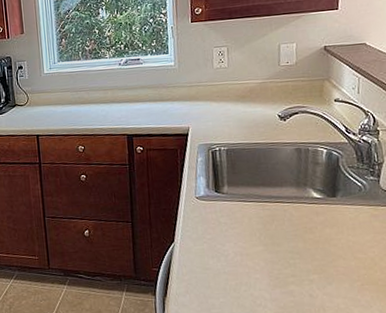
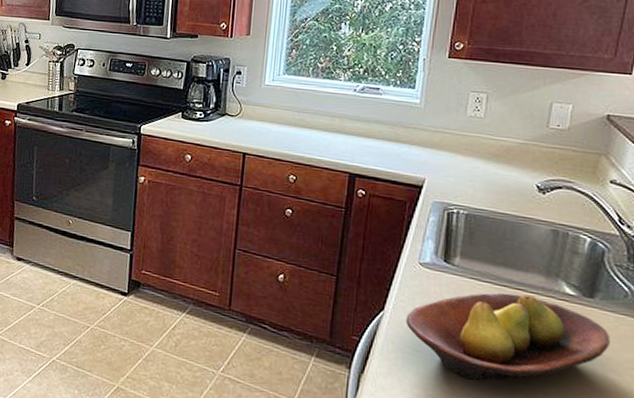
fruit bowl: none [192,204,354,283] -> present [405,292,610,381]

